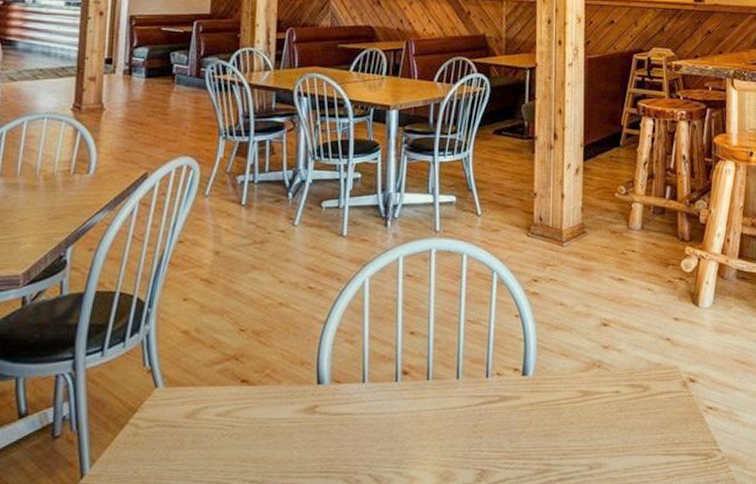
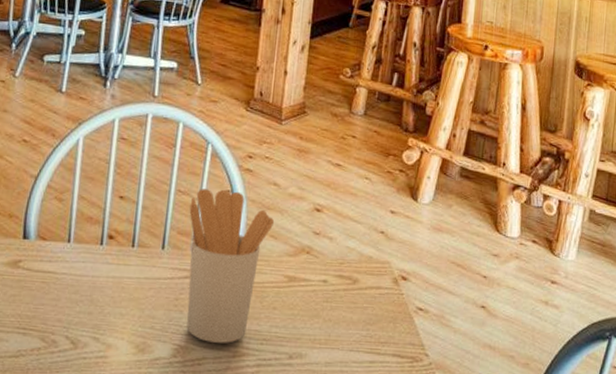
utensil holder: none [480,314,563,464] -> present [186,189,274,343]

